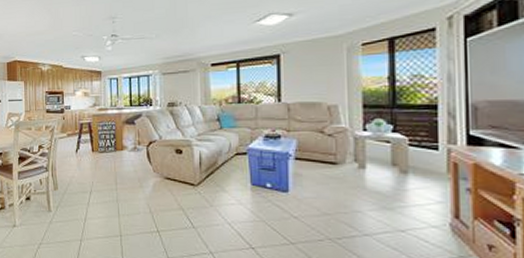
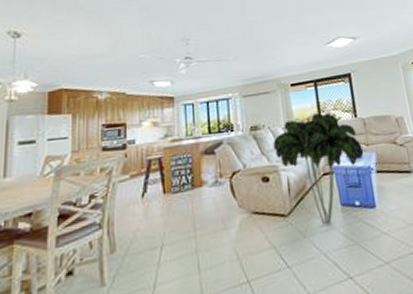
indoor plant: none [188,95,284,199] -> present [273,112,364,225]

